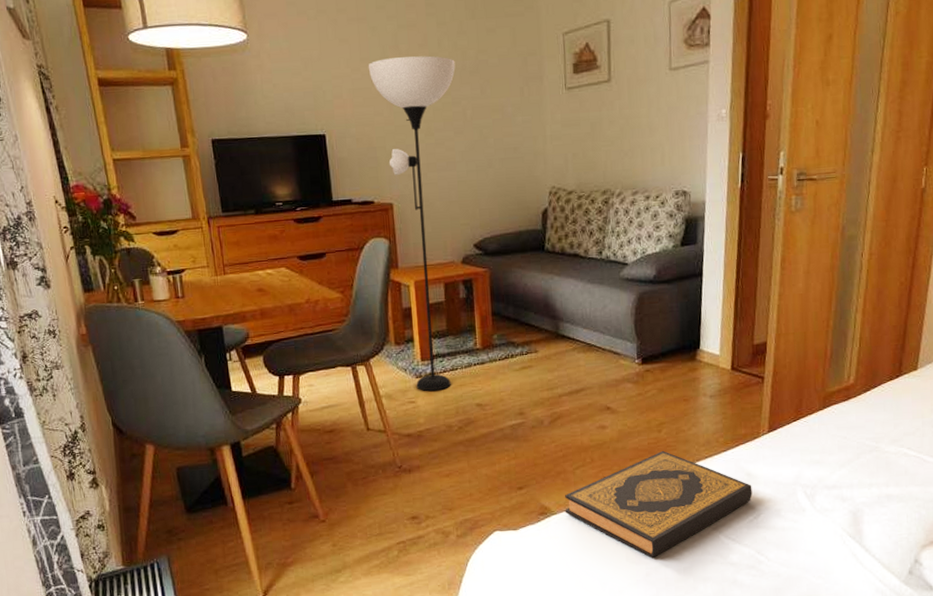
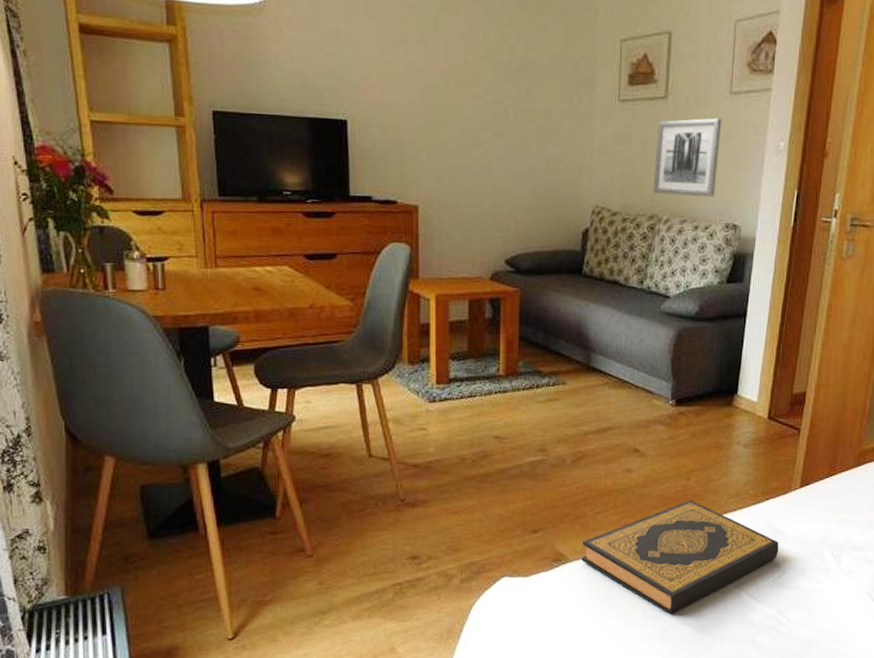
floor lamp: present [368,55,455,392] -> none [402,43,500,419]
wall art: none [603,94,664,171] -> present [653,118,722,197]

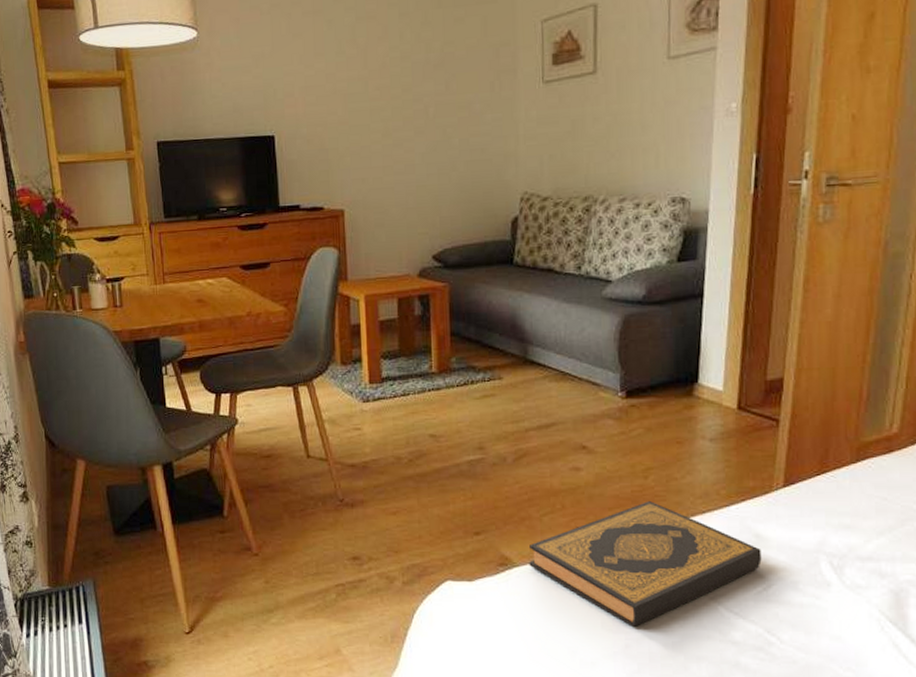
wall art: present [653,118,722,197] -> none [585,86,661,174]

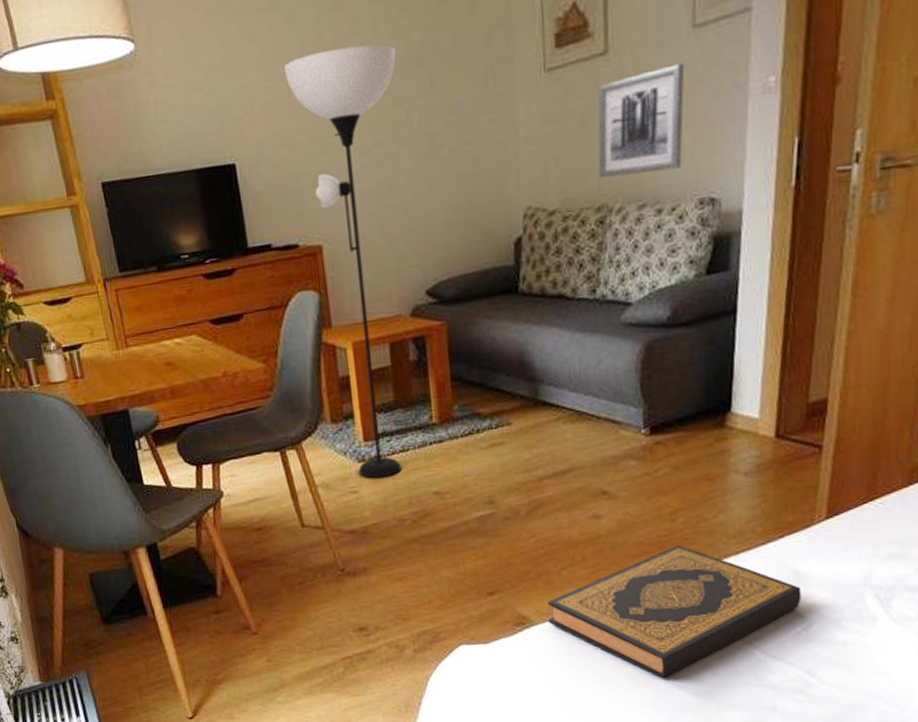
floor lamp: none [322,49,418,418] -> present [283,44,402,479]
wall art: none [585,86,661,174] -> present [598,63,685,179]

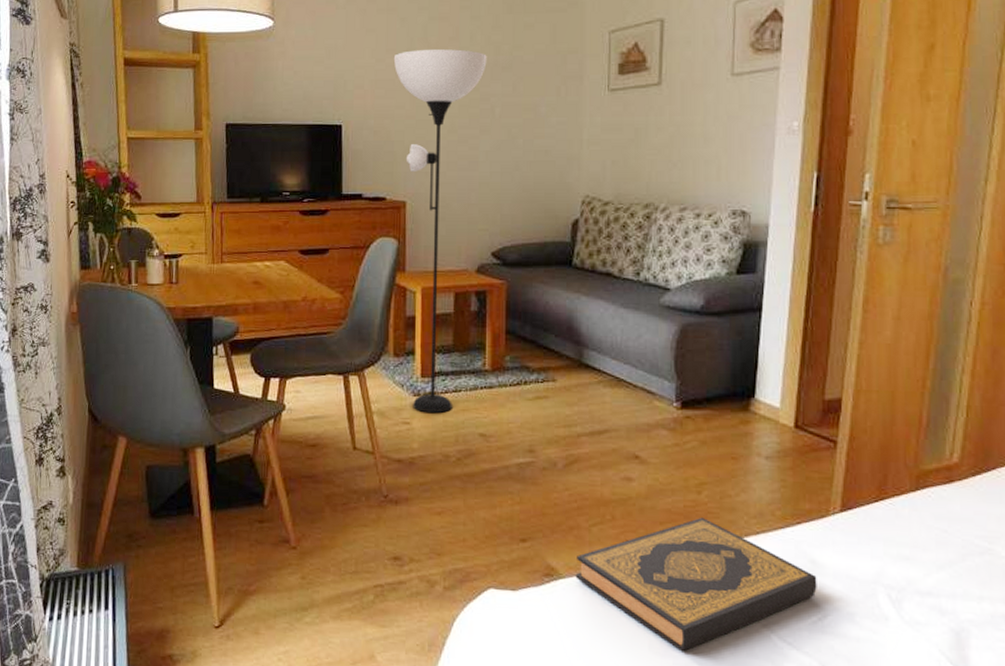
wall art: present [598,63,685,179] -> none [647,101,724,183]

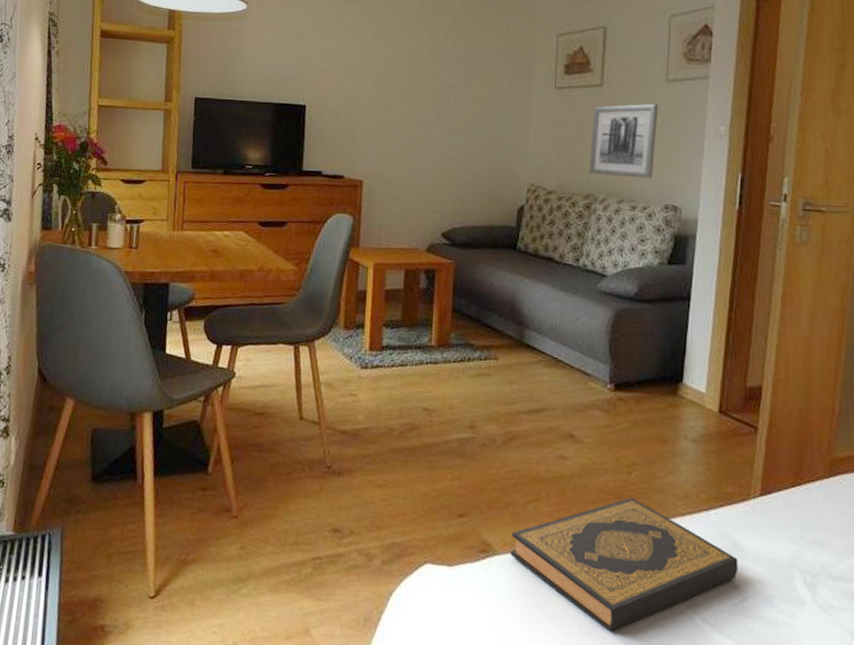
floor lamp: present [393,48,487,414] -> none [358,40,445,387]
wall art: none [647,101,724,183] -> present [588,103,659,179]

